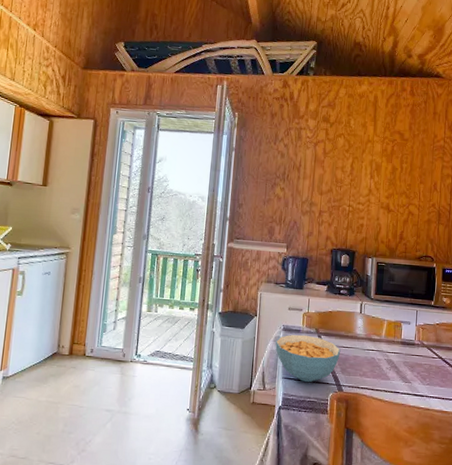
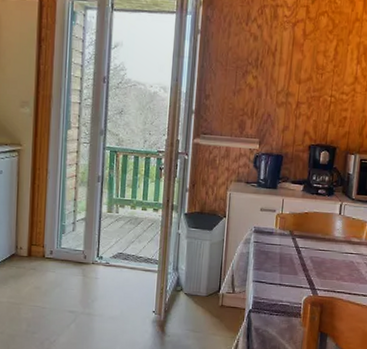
cereal bowl: present [275,334,341,382] -> none [246,236,317,285]

